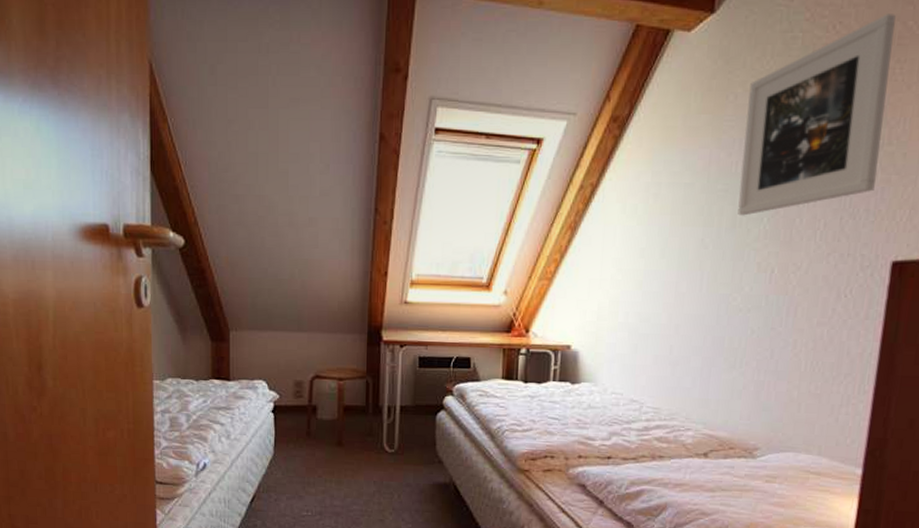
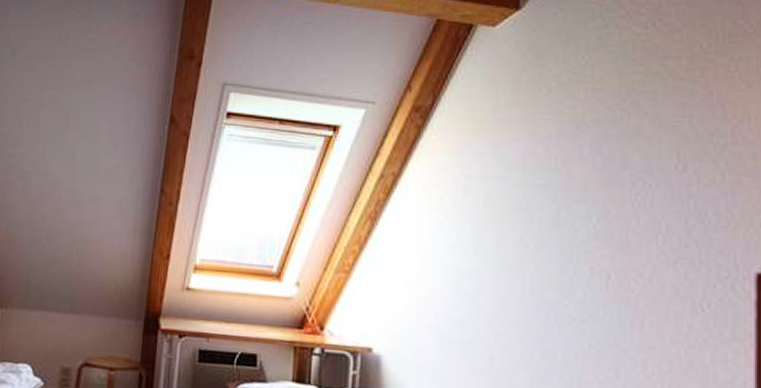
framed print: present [738,14,896,216] -> none [561,12,722,214]

